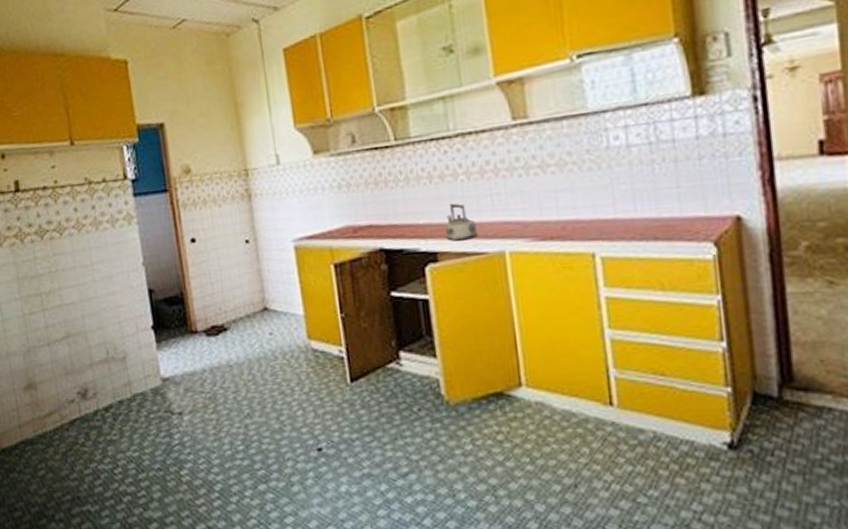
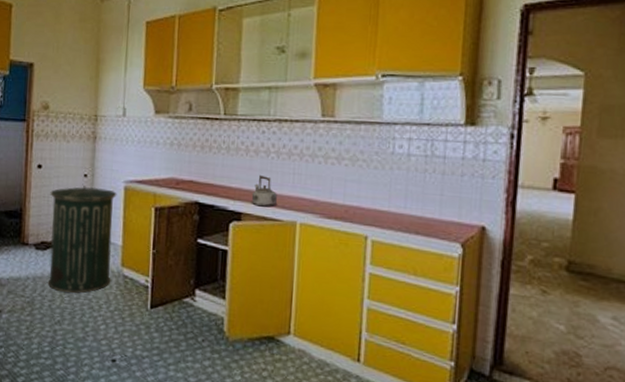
trash can: none [210,252,299,381] -> present [47,186,117,293]

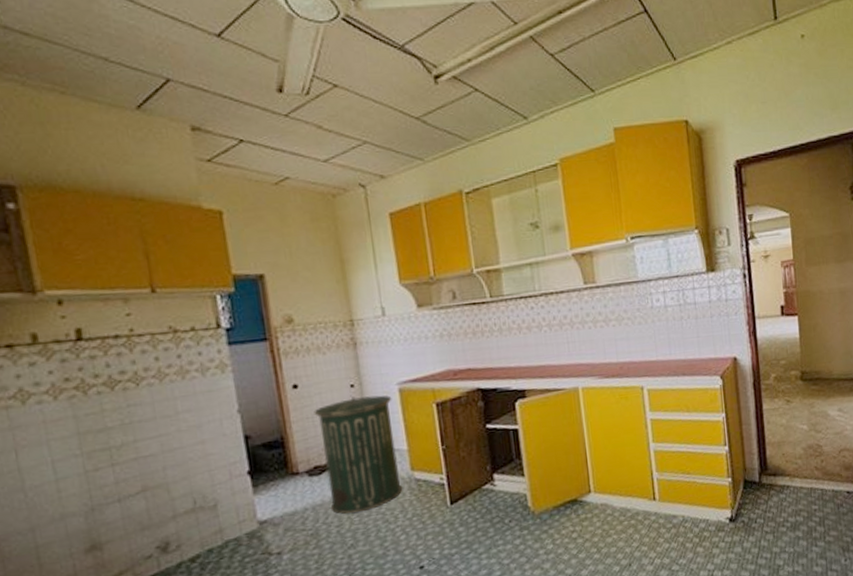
kettle: present [251,174,278,208] -> none [531,349,558,381]

